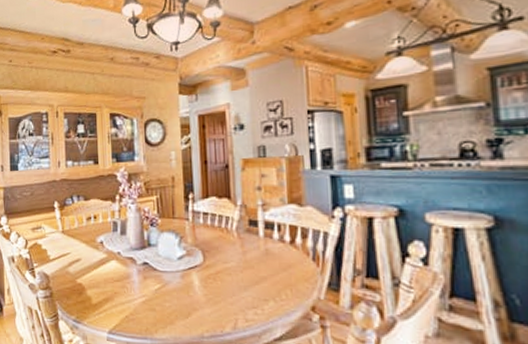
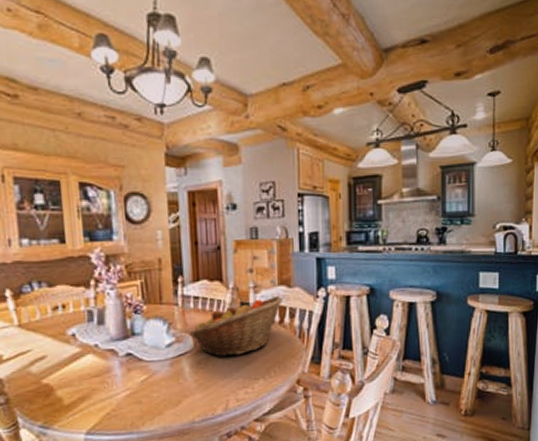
fruit basket: none [199,214,295,274] -> present [189,295,284,357]

